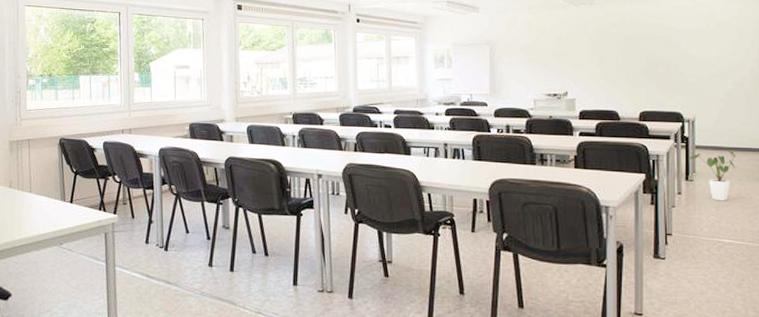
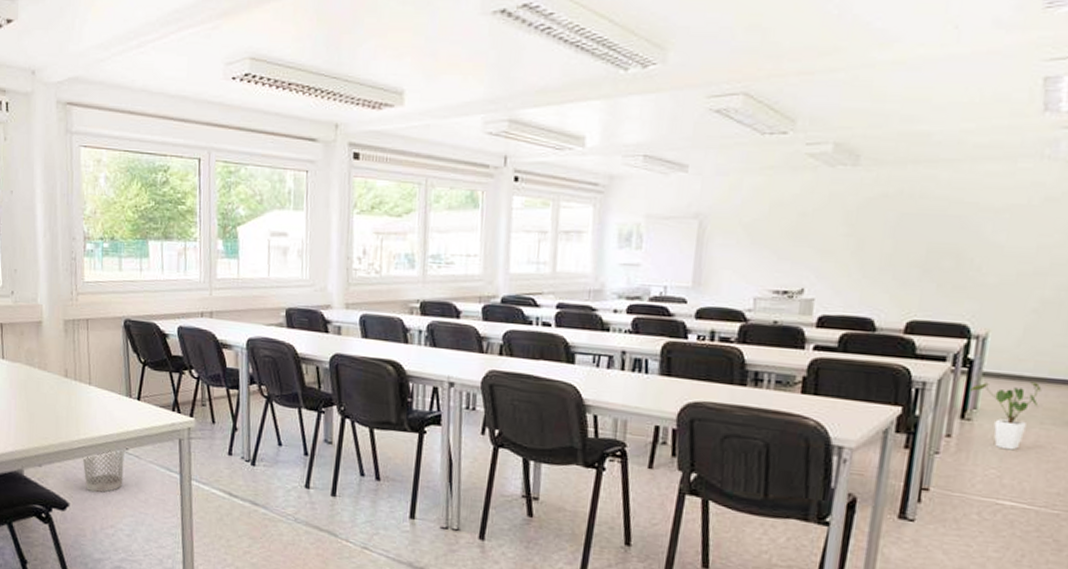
wastebasket: none [23,244,59,282] -> present [82,448,125,493]

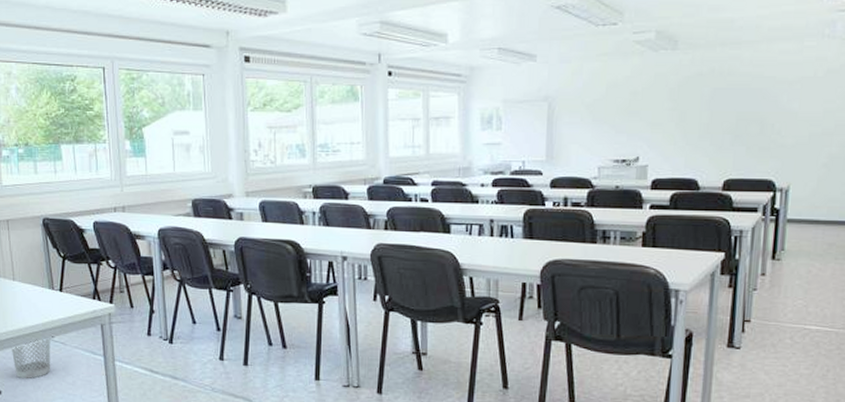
house plant: present [970,382,1042,451] -> none [778,225,834,283]

